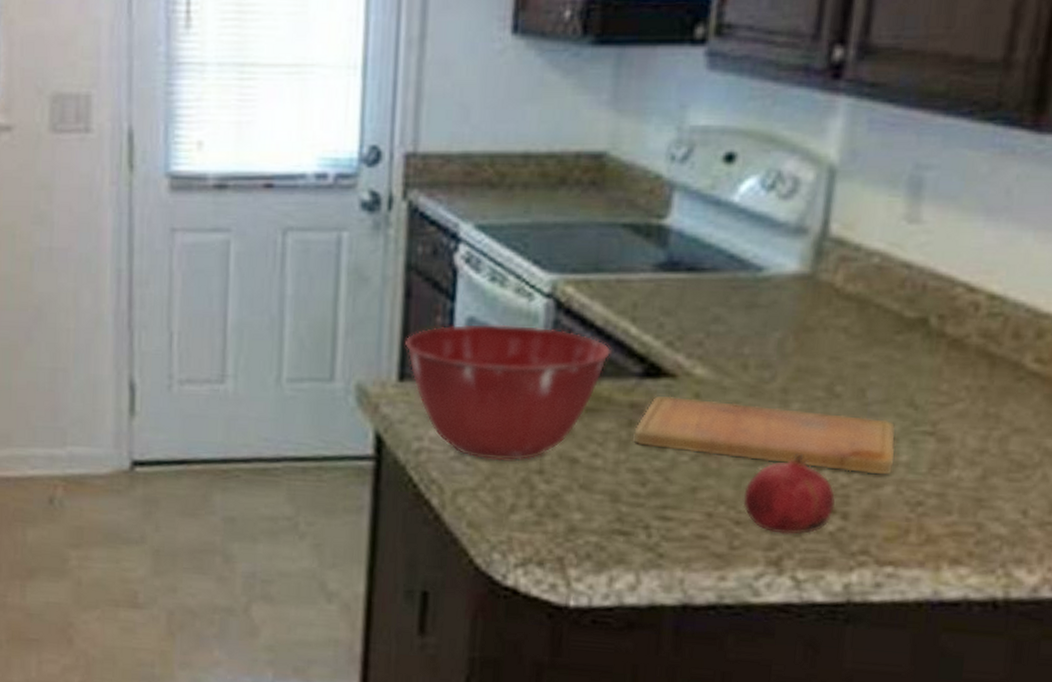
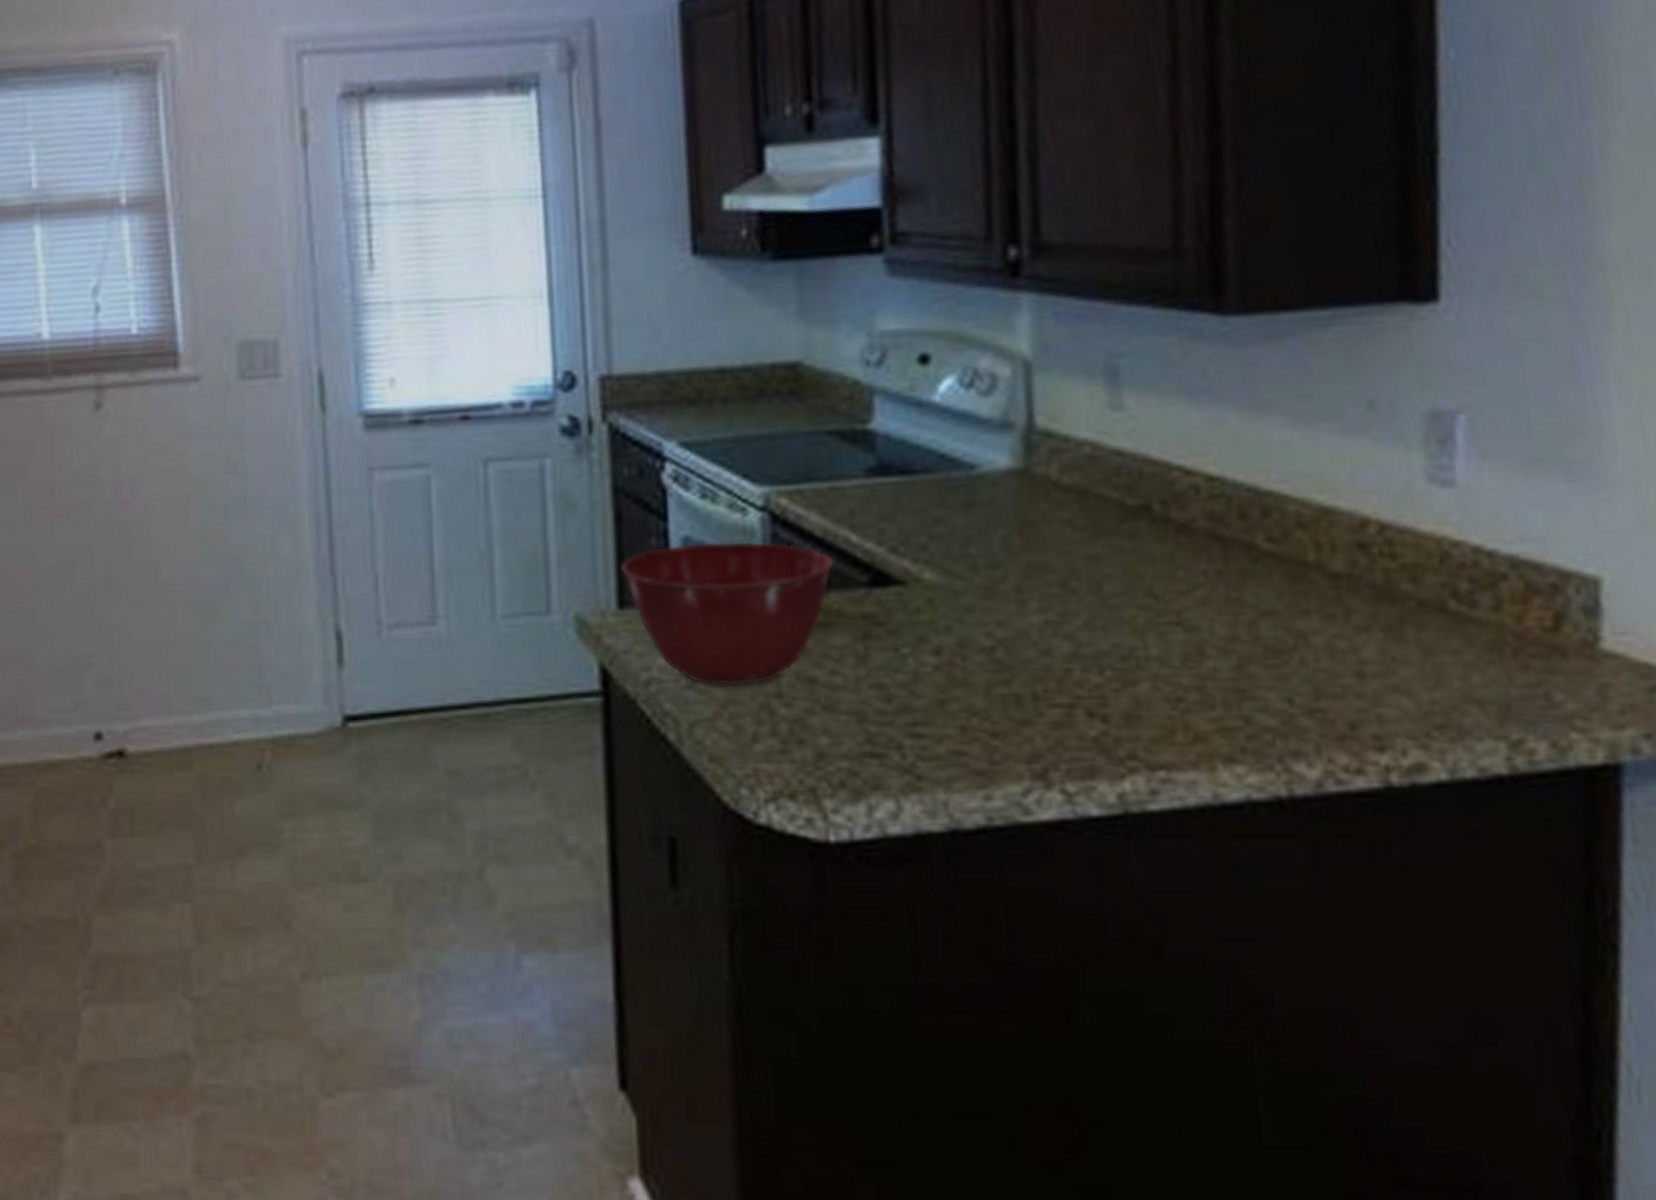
cutting board: present [633,396,896,475] -> none [870,603,1146,672]
fruit: present [742,452,836,535] -> none [995,654,1093,744]

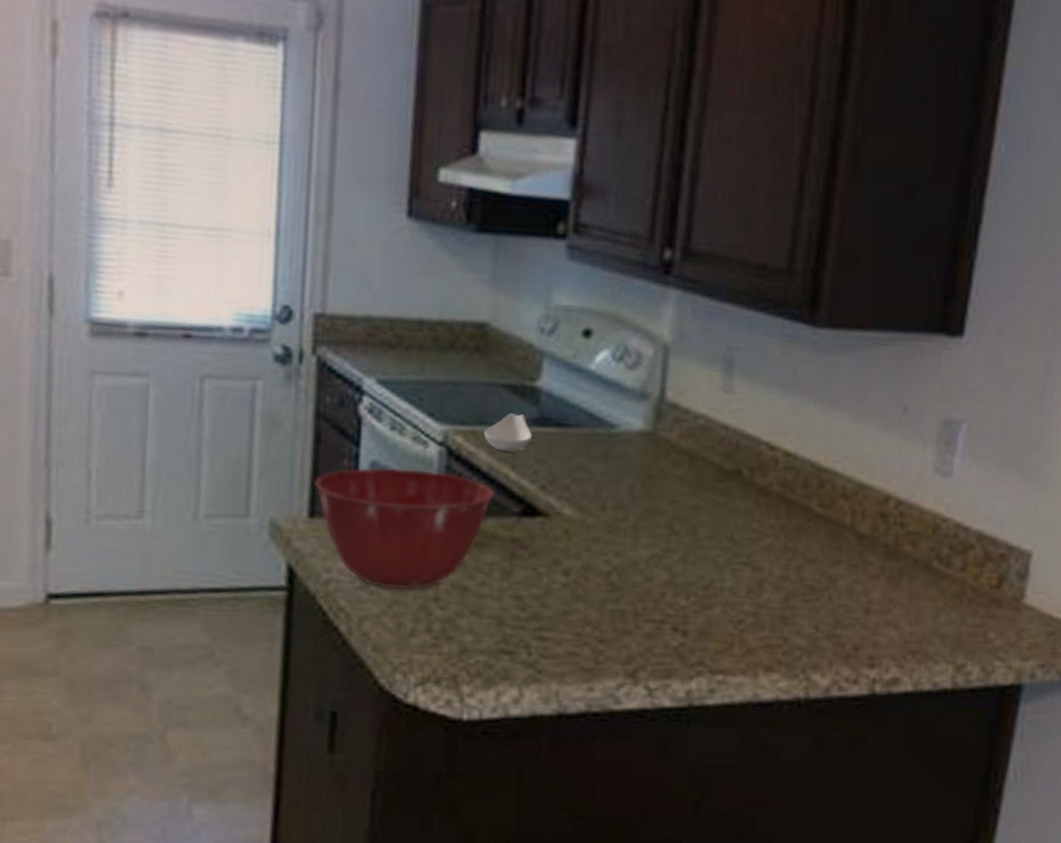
spoon rest: none [813,463,872,510] -> present [484,412,533,452]

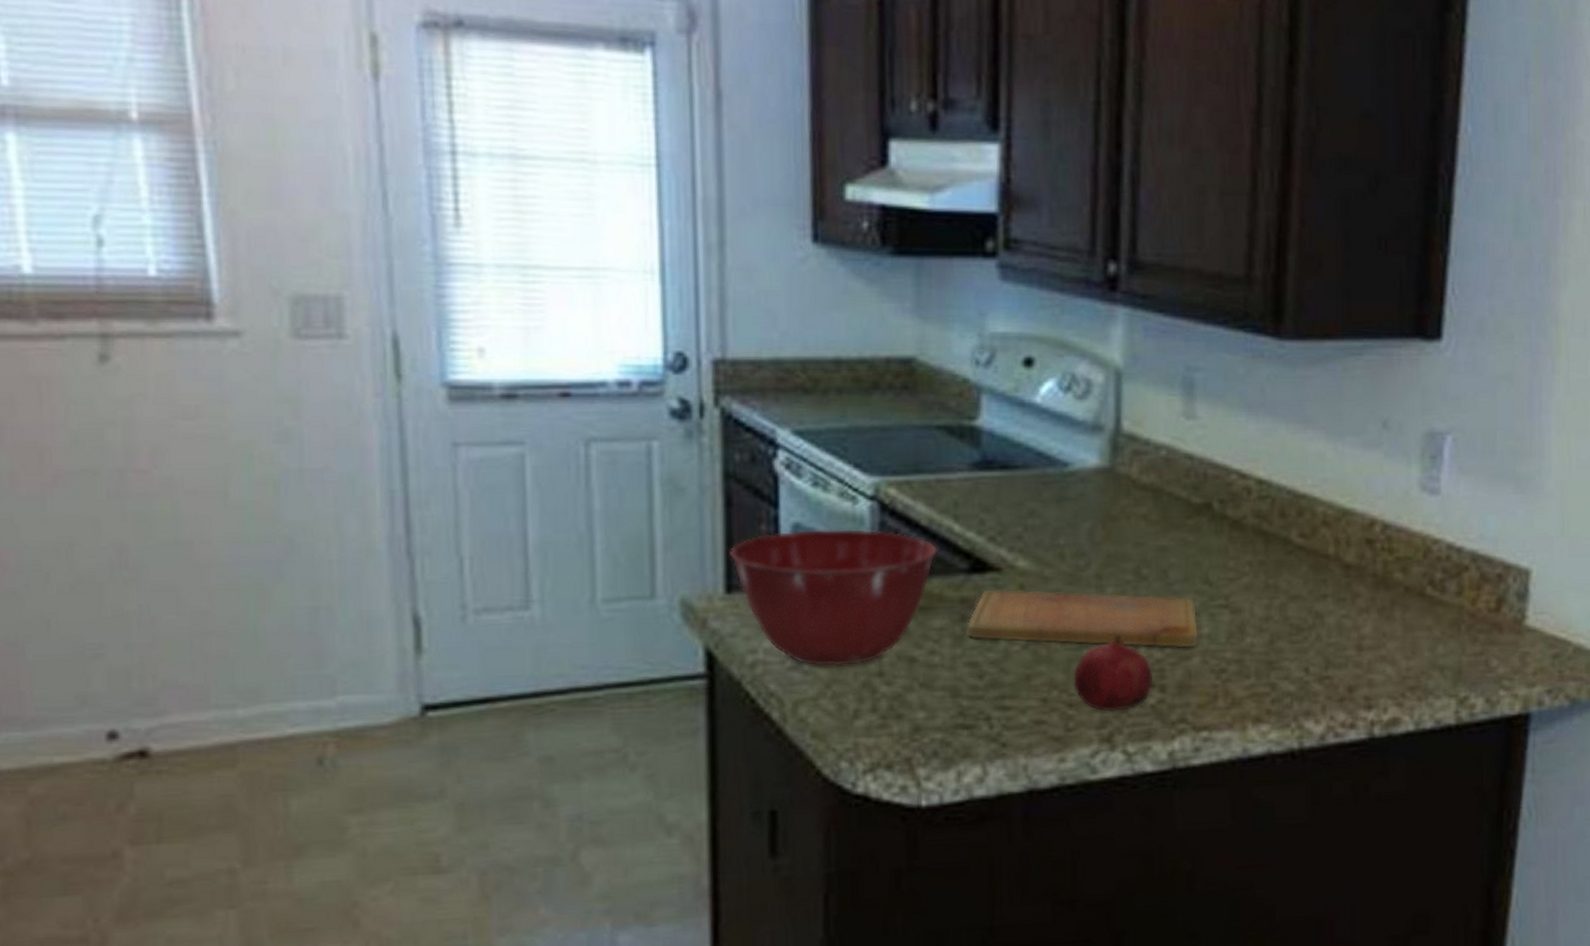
spoon rest: present [484,412,533,452] -> none [921,457,976,501]
cutting board: none [515,532,721,598] -> present [967,589,1198,648]
fruit: none [605,580,678,650] -> present [1073,633,1154,712]

